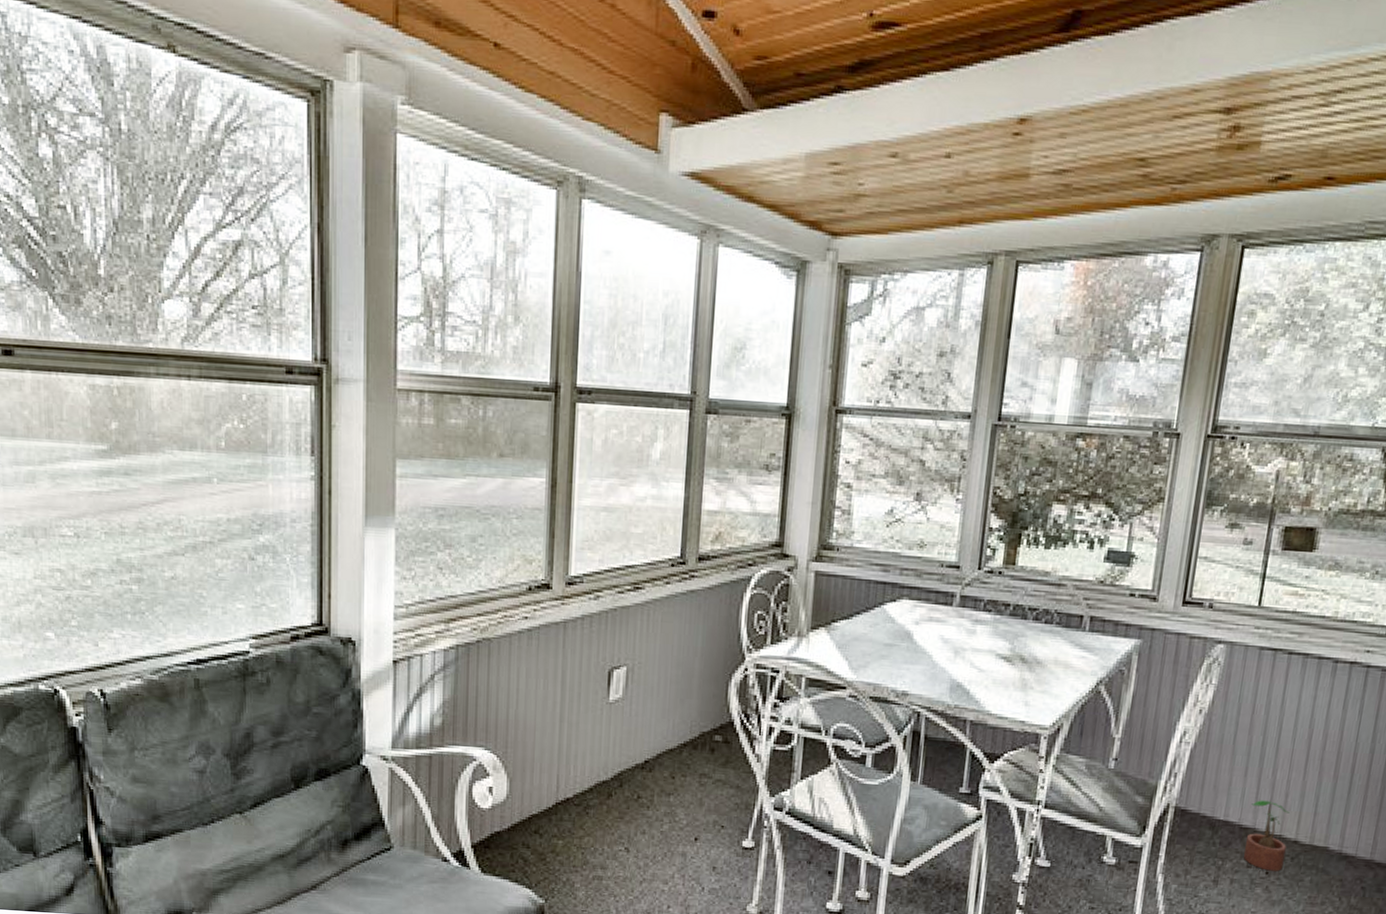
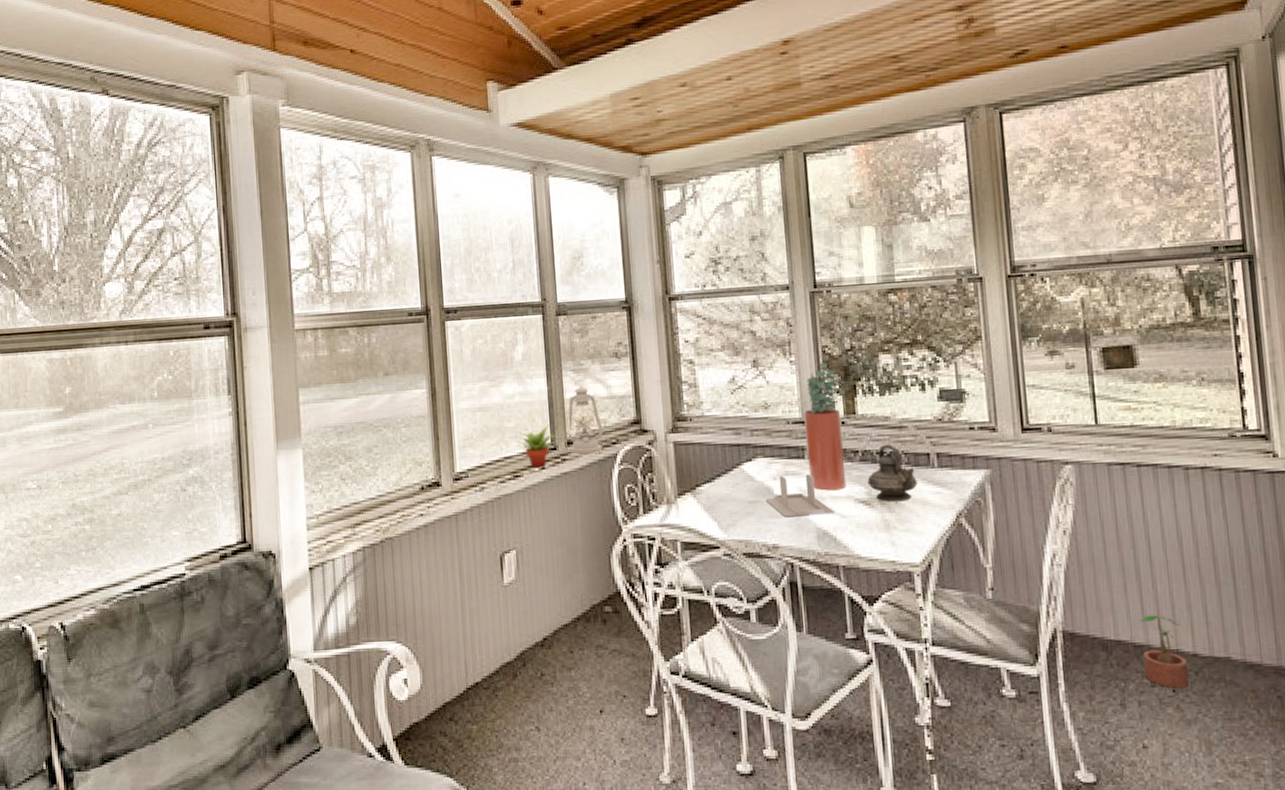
succulent plant: none [641,535,688,583] -> present [515,424,557,469]
lantern: none [699,489,740,574] -> present [566,378,603,455]
napkin holder: none [902,621,973,667] -> present [765,474,834,517]
vase: none [953,498,1004,643] -> present [804,356,847,491]
teapot: none [1013,600,1065,662] -> present [867,443,917,502]

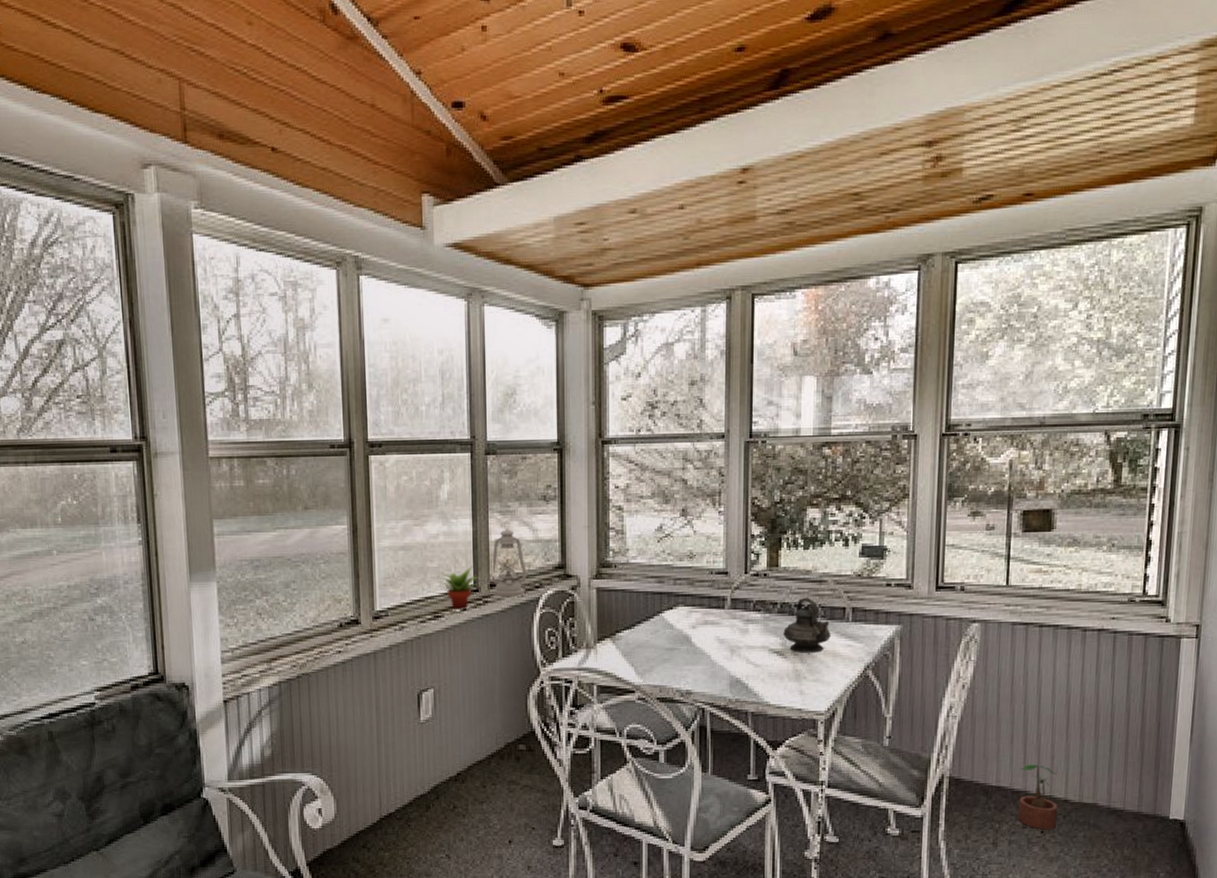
napkin holder: present [765,474,834,517] -> none [682,623,748,665]
vase: present [804,356,847,491] -> none [727,507,764,641]

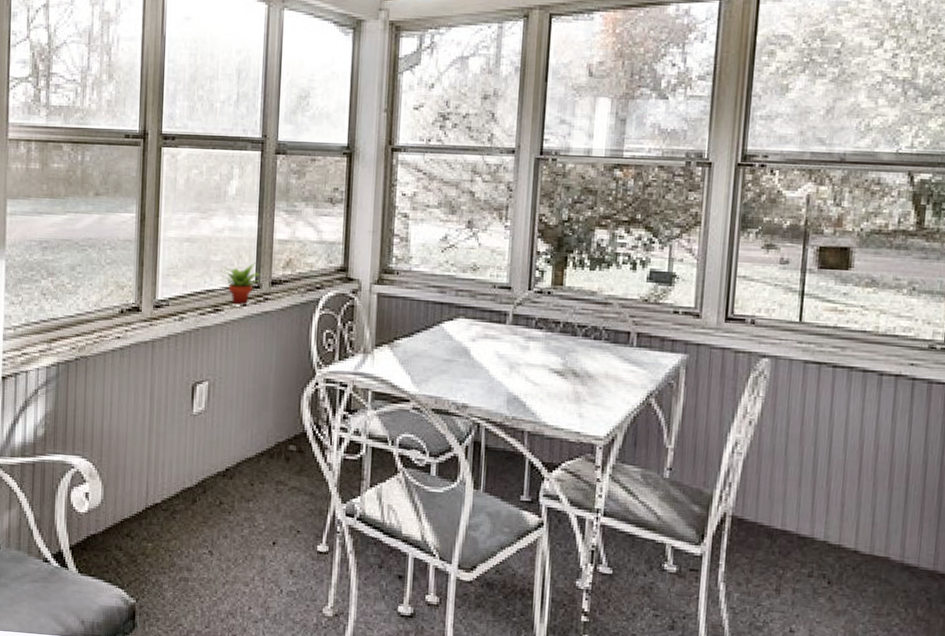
lantern: present [490,521,527,598] -> none [272,220,309,297]
teapot: present [783,597,831,653] -> none [565,318,614,376]
potted plant: present [1018,764,1058,830] -> none [804,510,847,581]

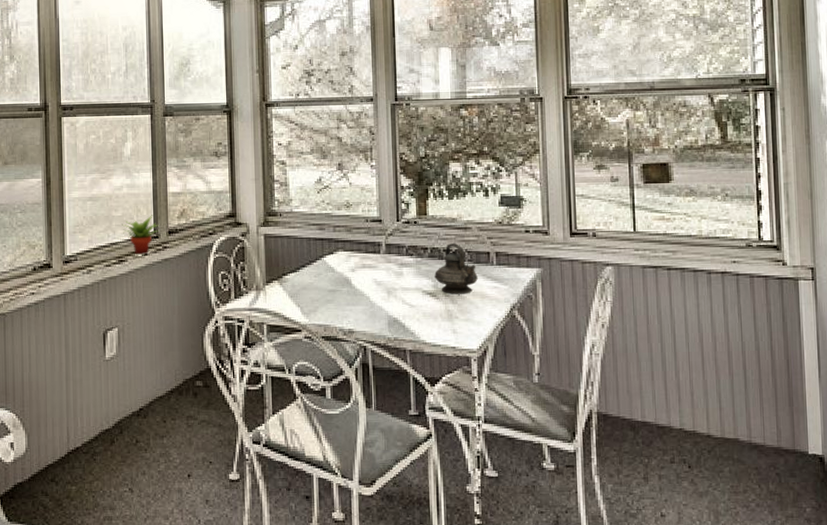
teapot: none [565,318,614,376] -> present [434,242,478,294]

